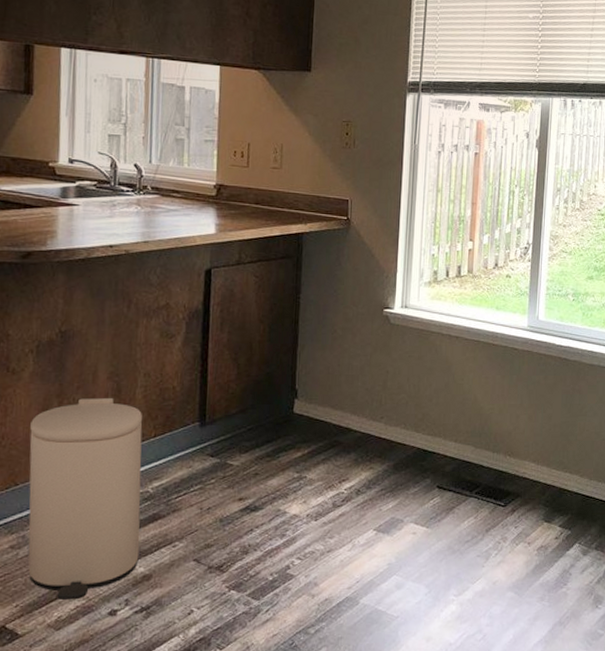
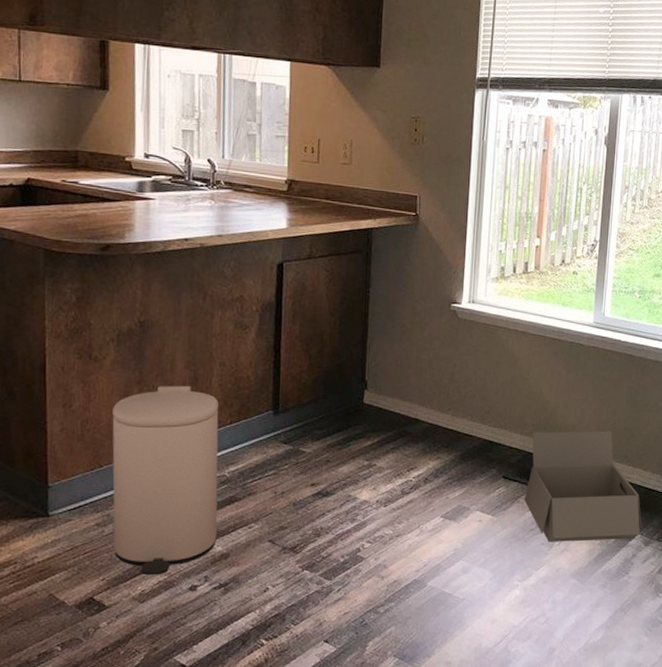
cardboard box: none [460,437,580,554] -> present [525,431,642,542]

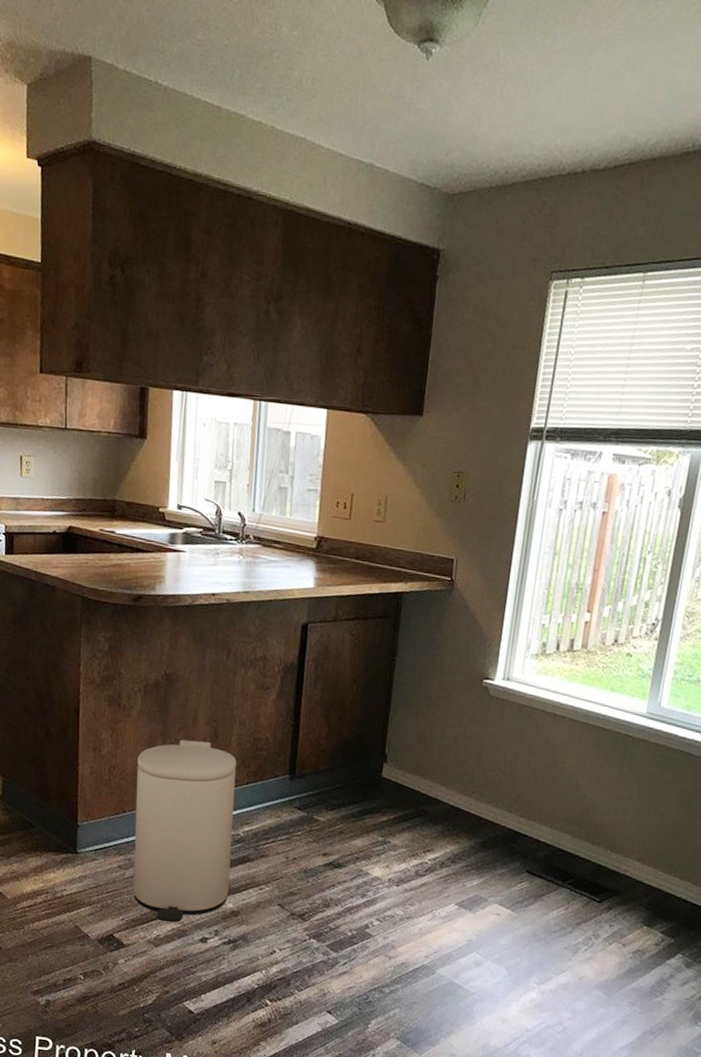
cardboard box: present [525,431,642,542] -> none [549,827,685,957]

